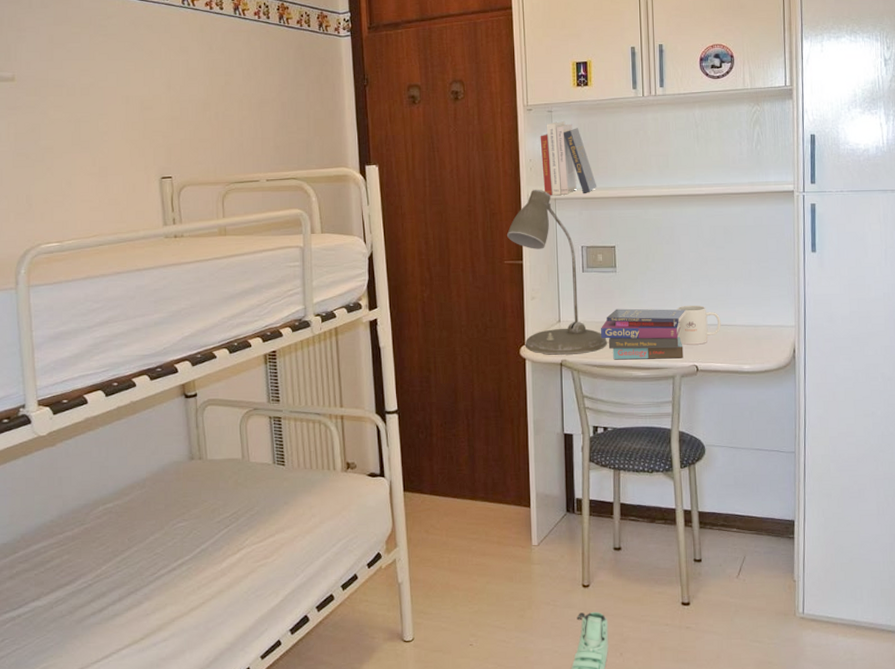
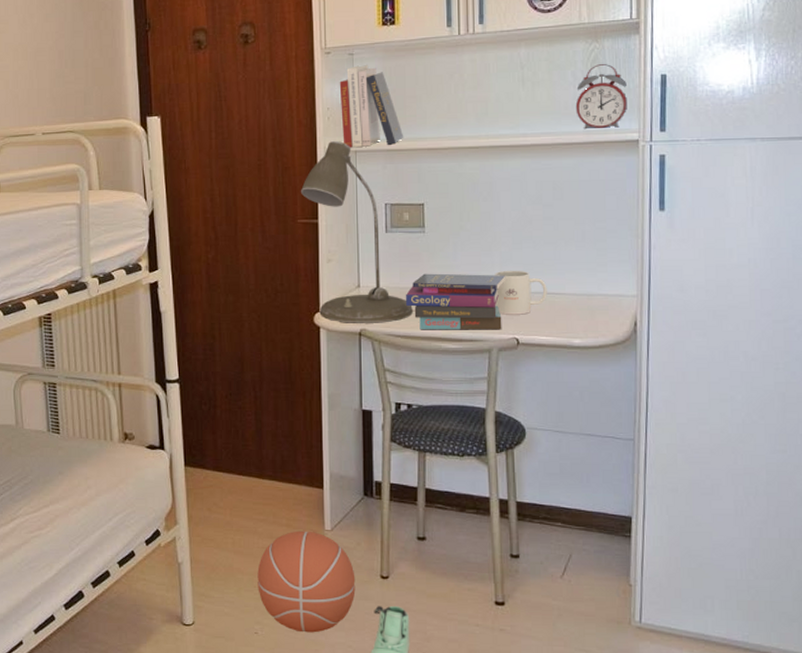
basketball: none [472,547,560,642] -> present [257,530,356,633]
alarm clock: none [742,125,784,181] -> present [575,64,627,130]

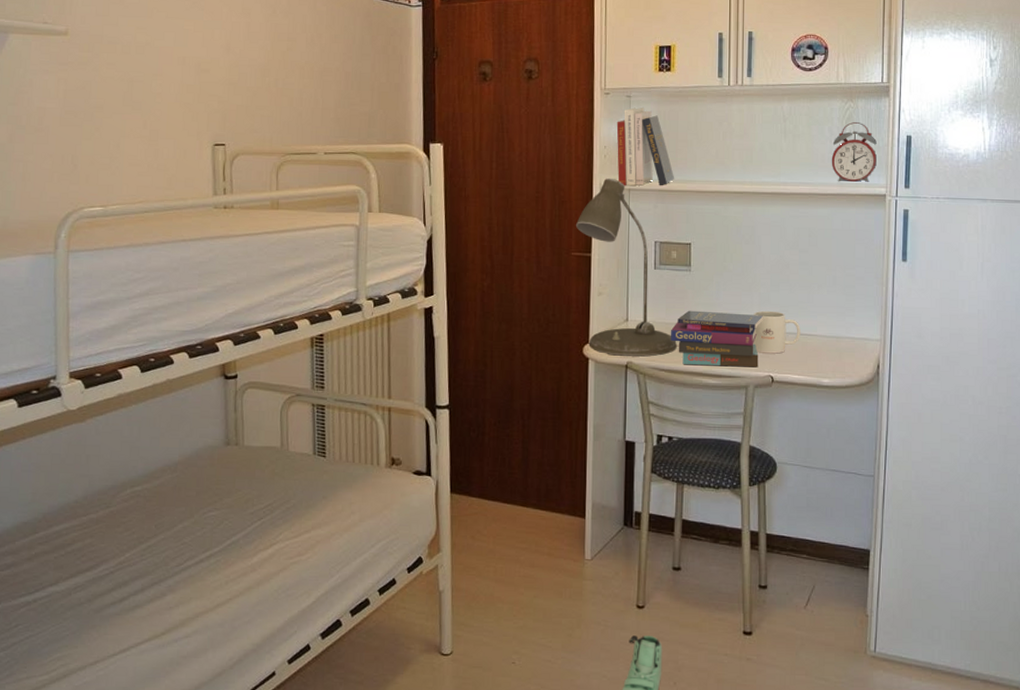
basketball: present [257,530,356,633] -> none [517,559,613,663]

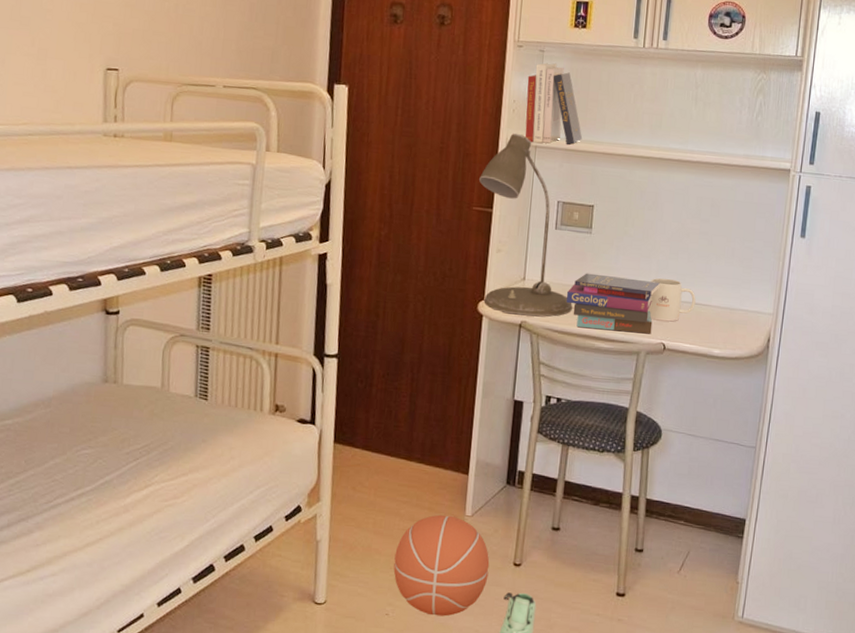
basketball: none [517,559,613,663] -> present [393,514,490,617]
alarm clock: present [831,122,877,182] -> none [739,94,786,156]

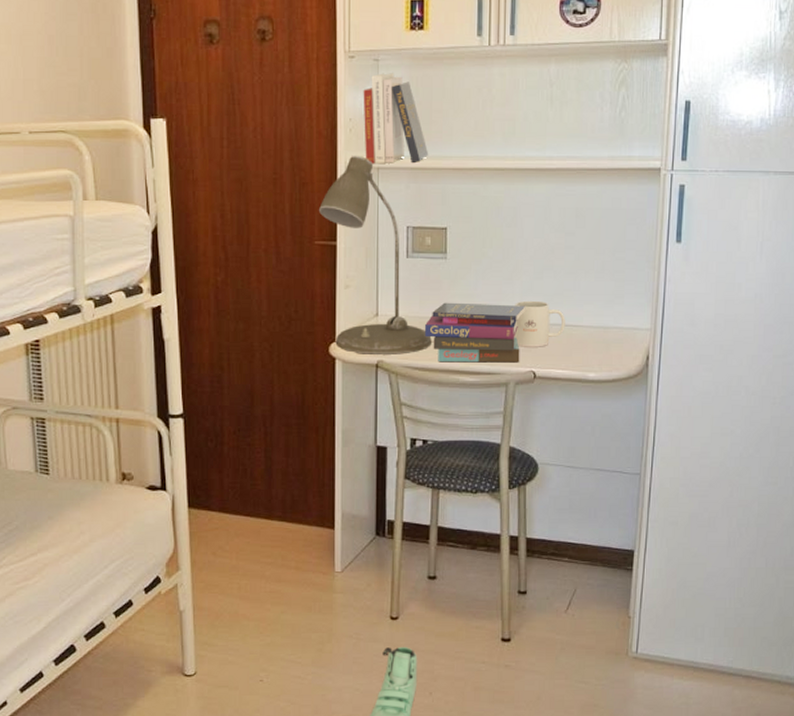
basketball: present [393,514,490,617] -> none [264,573,365,678]

